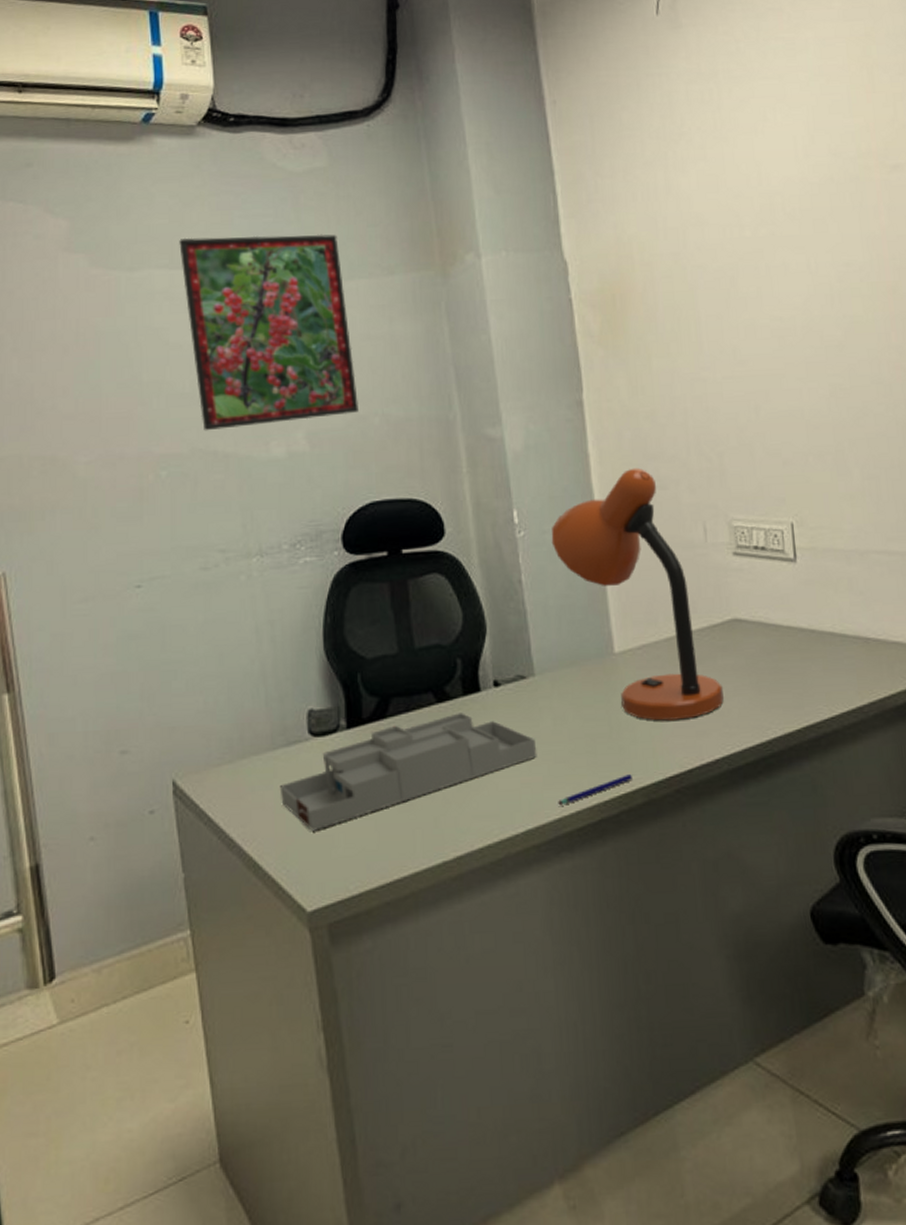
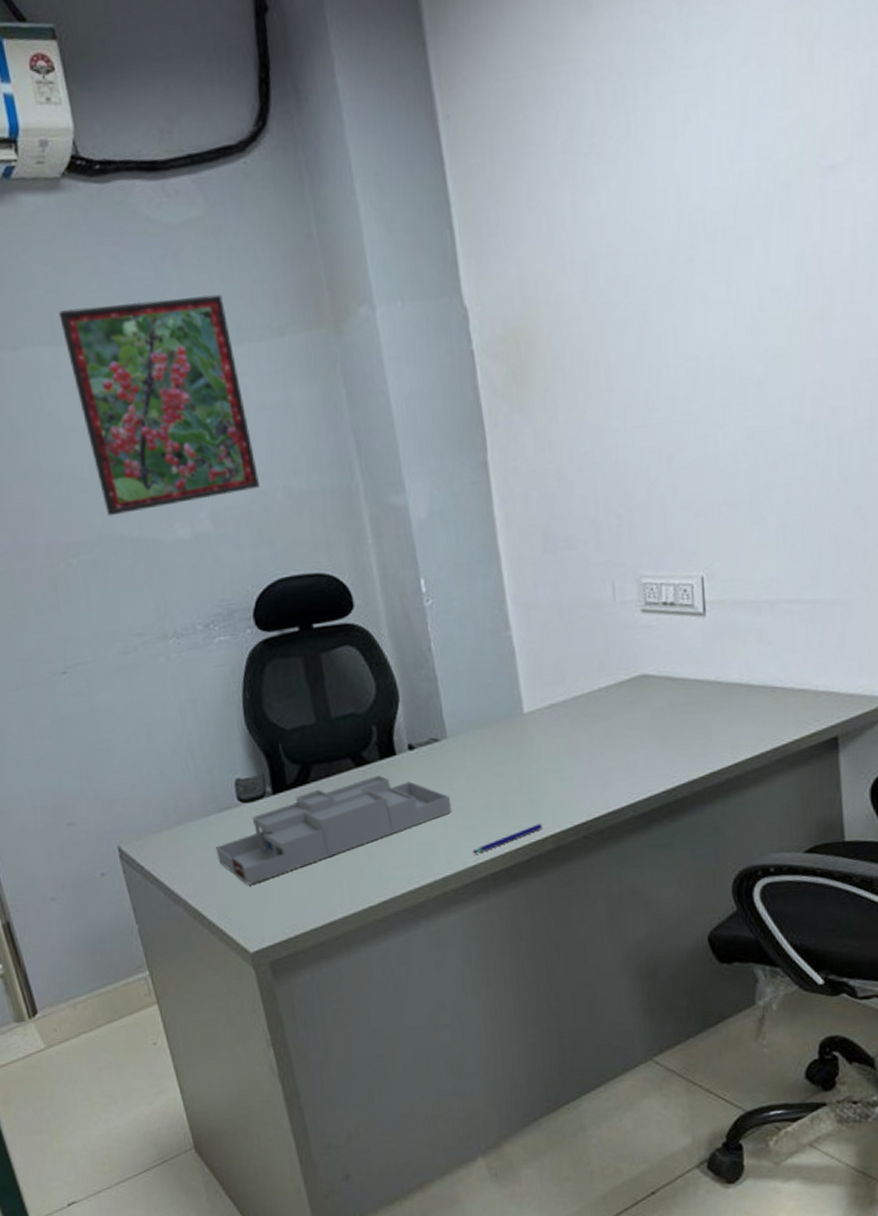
desk lamp: present [551,467,724,721] -> none [459,528,630,775]

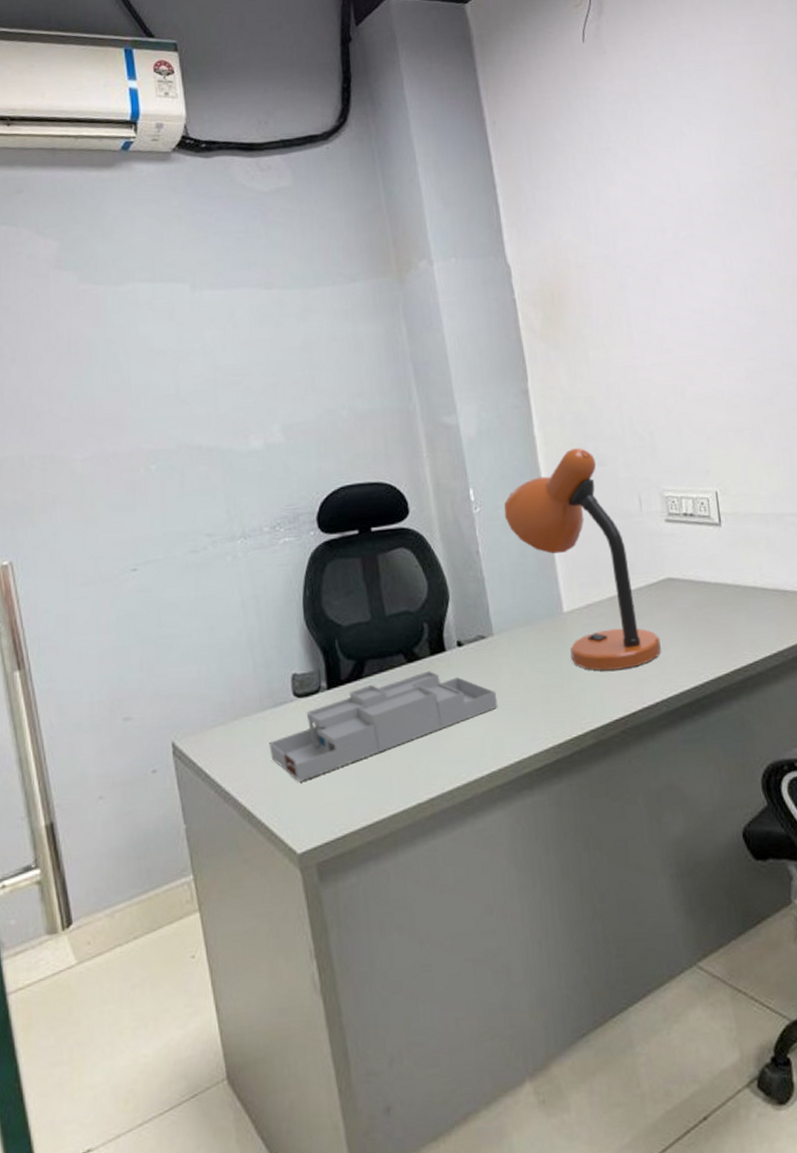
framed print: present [59,294,260,517] -> none [160,247,328,428]
desk lamp: none [459,528,630,775] -> present [504,447,661,671]
pen: present [473,824,542,855] -> none [518,719,583,750]

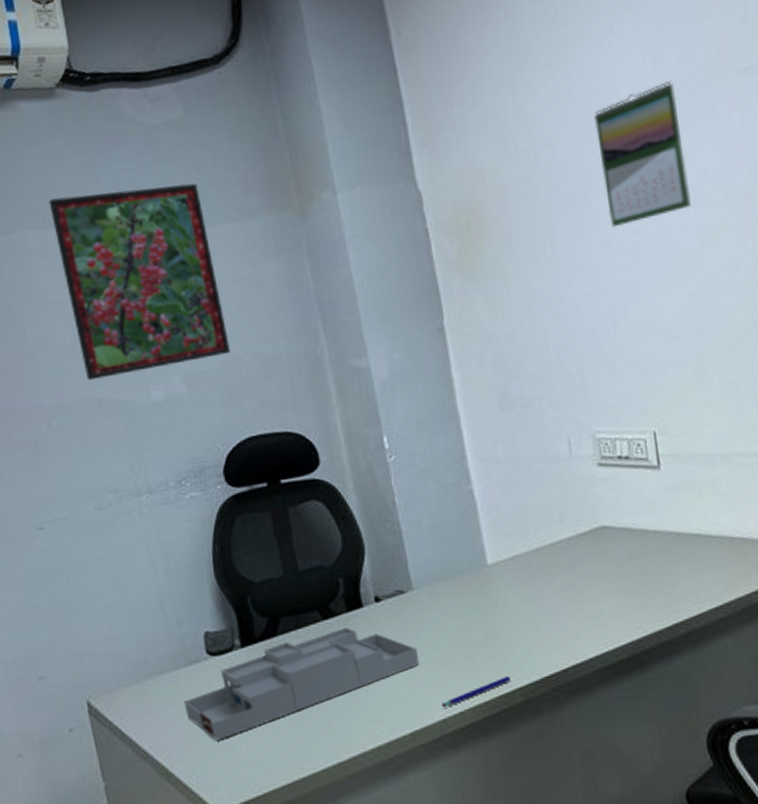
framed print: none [160,247,328,428] -> present [49,183,230,381]
desk lamp: present [504,447,661,671] -> none [420,388,595,626]
pen: none [518,719,583,750] -> present [441,676,510,708]
calendar: none [665,179,750,306] -> present [593,80,691,228]

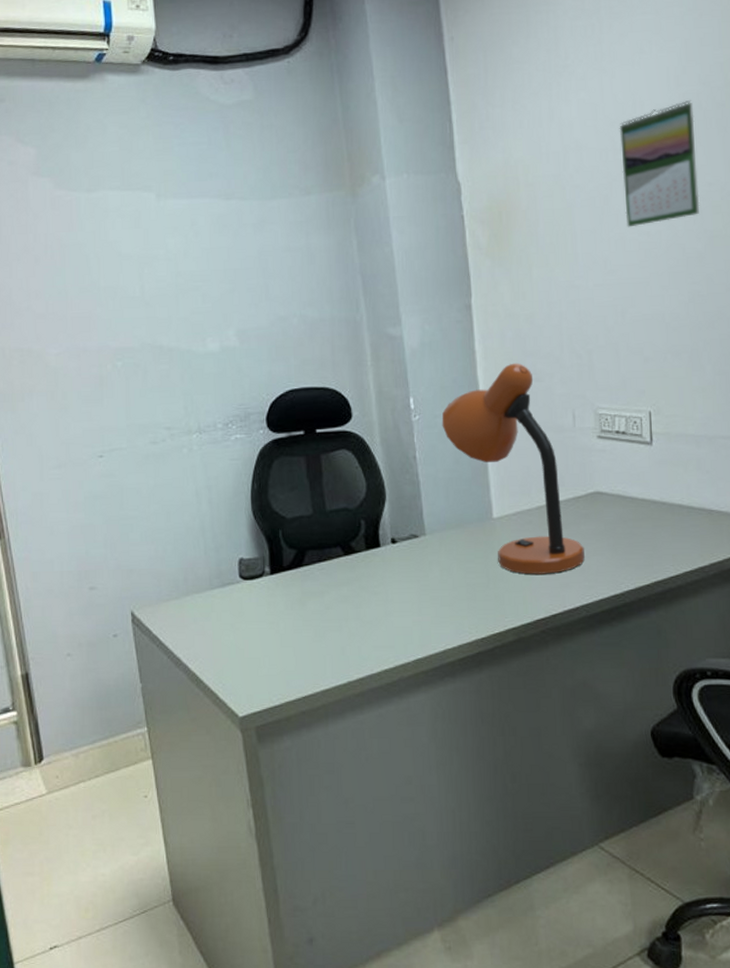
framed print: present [49,183,230,381] -> none [128,159,280,329]
desk organizer: present [184,627,420,742] -> none [216,564,427,655]
desk lamp: none [420,388,595,626] -> present [441,363,585,575]
pen: present [441,676,510,708] -> none [443,617,505,641]

